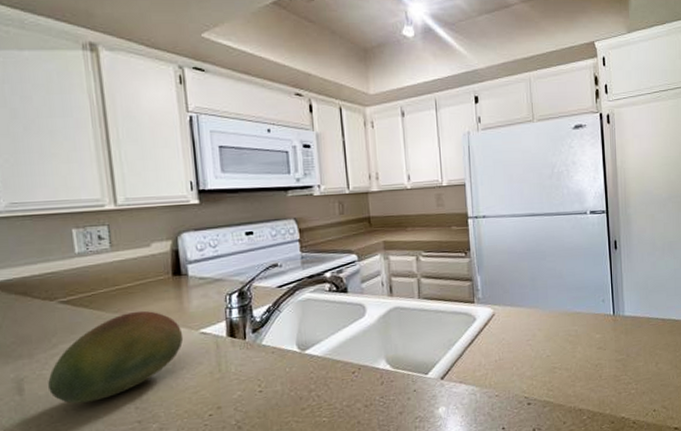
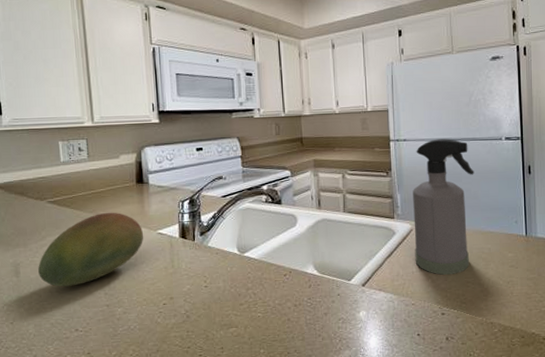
spray bottle: none [494,214,559,362] -> present [413,138,474,275]

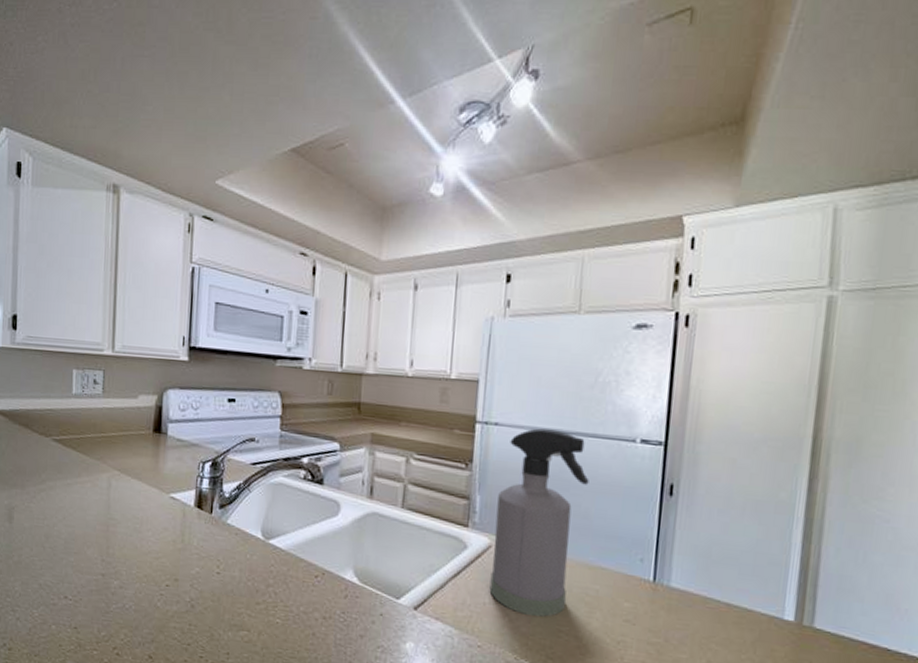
fruit: present [38,212,144,287] -> none [33,462,154,545]

